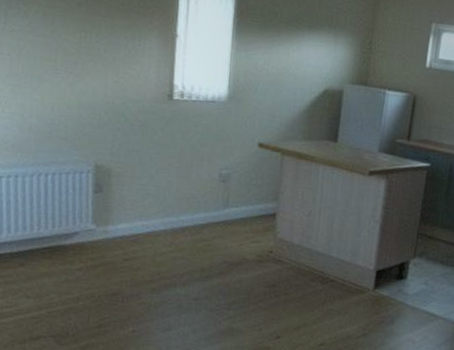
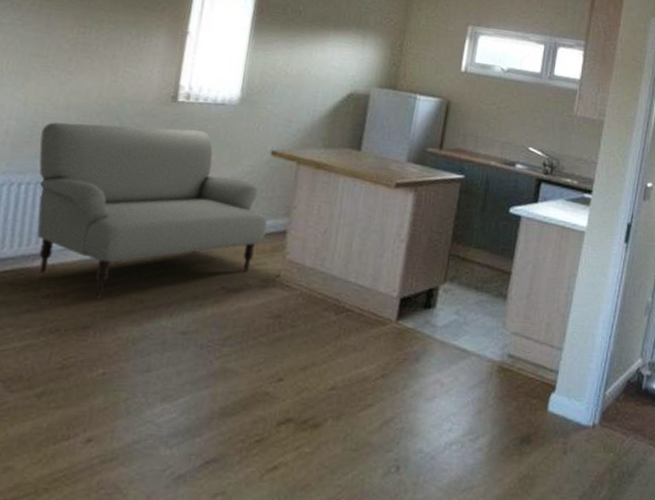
sofa: none [59,120,260,270] -> present [37,122,268,298]

